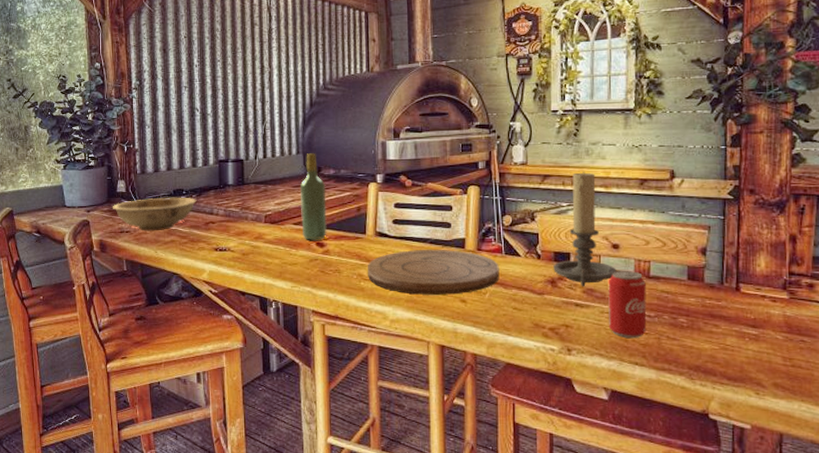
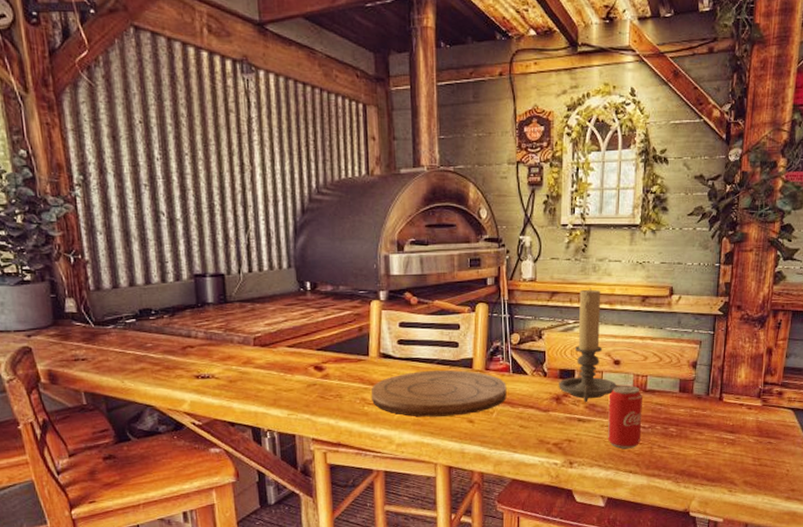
bowl: present [113,197,197,232] -> none [61,317,170,359]
wine bottle: present [300,153,327,240] -> none [294,267,326,364]

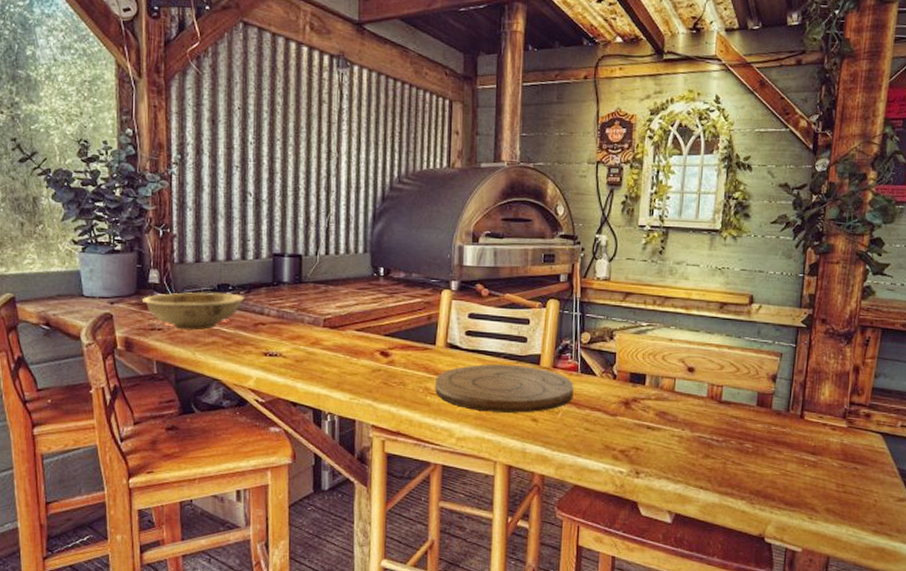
bowl: none [61,317,170,359] -> present [142,292,245,331]
candle holder: present [559,288,617,403] -> none [628,291,690,410]
beverage can: present [608,385,642,448] -> none [678,393,717,462]

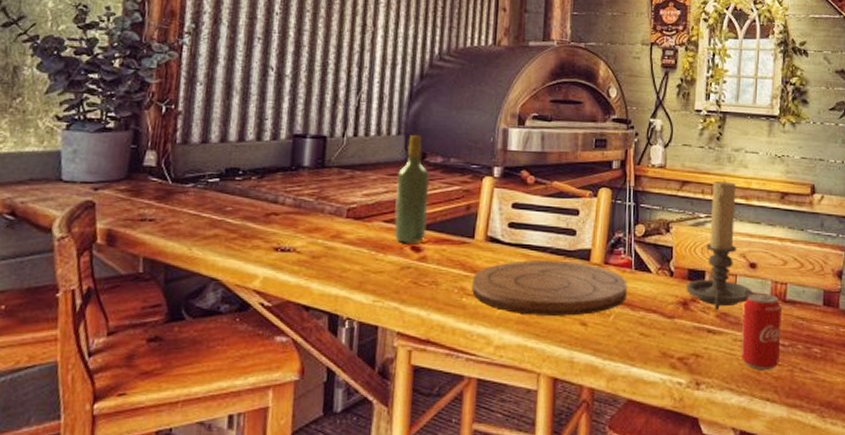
bowl: present [142,292,245,331] -> none [133,177,257,222]
wine bottle: none [364,253,395,349] -> present [393,135,430,243]
candle holder: none [628,291,690,410] -> present [686,179,753,311]
beverage can: none [678,393,717,462] -> present [742,292,781,370]

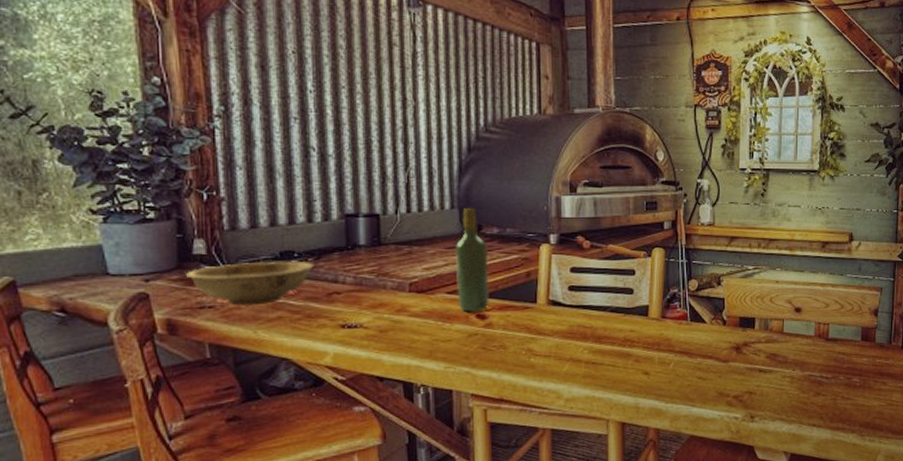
bowl: none [133,177,257,222] -> present [186,261,314,306]
cutting board: present [472,260,627,316] -> none [539,318,684,369]
candle holder: present [686,179,753,311] -> none [739,233,798,353]
beverage can: present [742,292,781,370] -> none [790,333,825,401]

